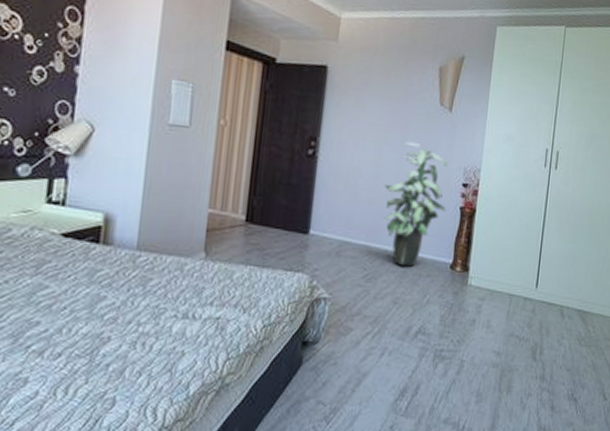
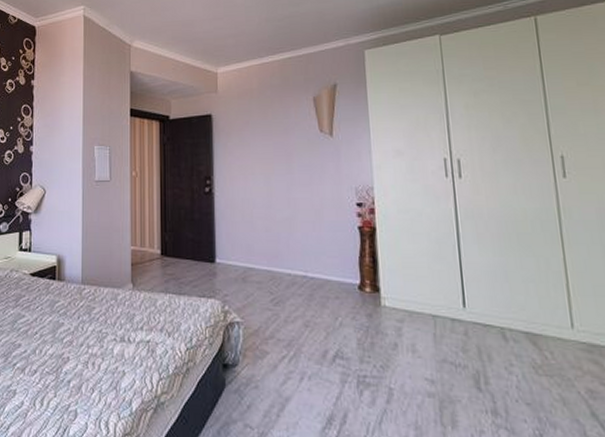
indoor plant: present [383,141,447,267] -> none [278,169,343,289]

